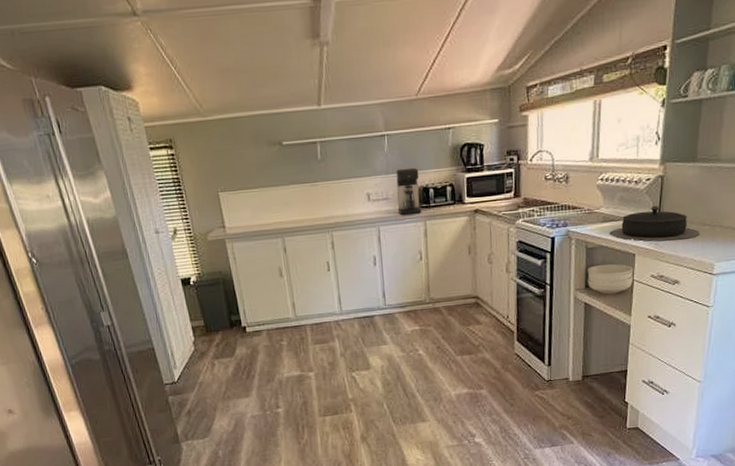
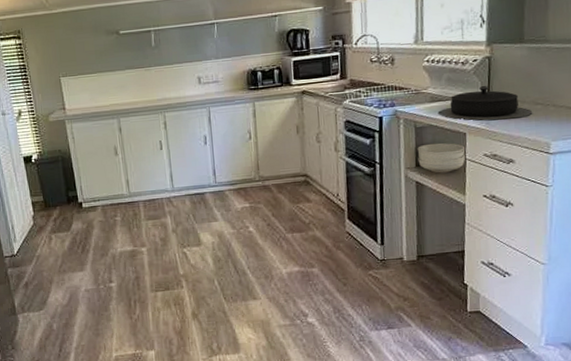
coffee maker: present [396,167,422,216] -> none [225,52,250,97]

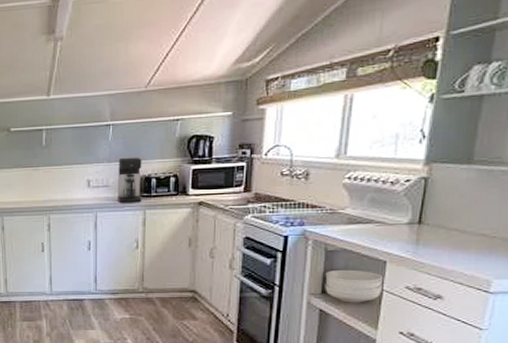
coffee maker: none [225,52,250,97] -> present [117,157,142,204]
cooking pot: present [437,86,533,121] -> none [354,210,474,250]

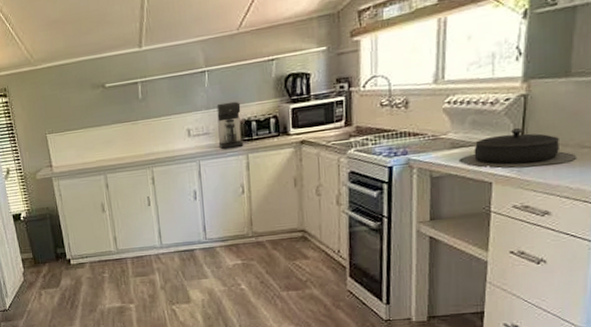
bowl: present [325,269,384,303] -> none [432,193,491,228]
cooking pot: none [354,210,474,250] -> present [458,128,577,168]

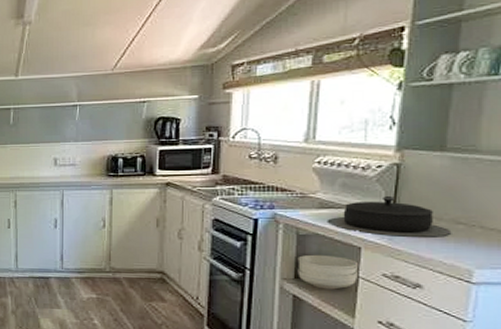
coffee maker: present [216,101,244,150] -> none [83,137,109,182]
bowl: none [432,193,491,228] -> present [298,254,359,290]

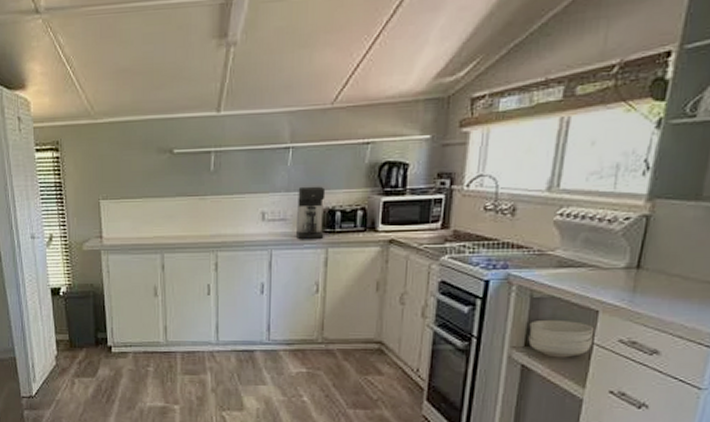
coffee maker: none [83,137,109,182] -> present [295,186,326,240]
cooking pot: present [327,196,452,237] -> none [564,253,698,298]

